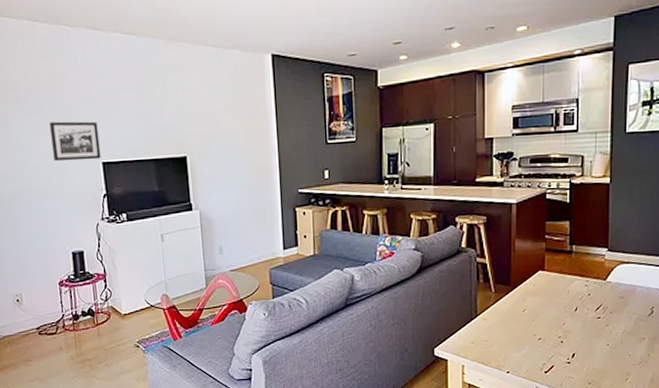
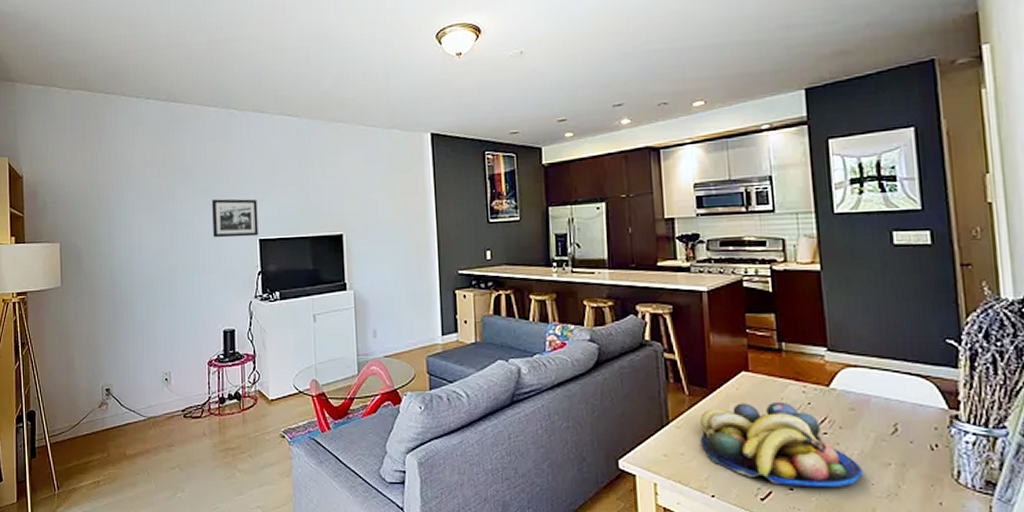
fruit bowl: none [501,294,624,360] -> present [700,401,864,487]

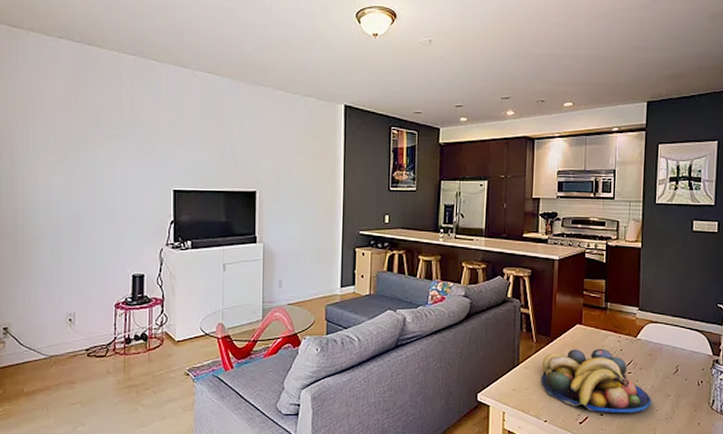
picture frame: present [212,199,259,238] -> none [126,148,173,187]

